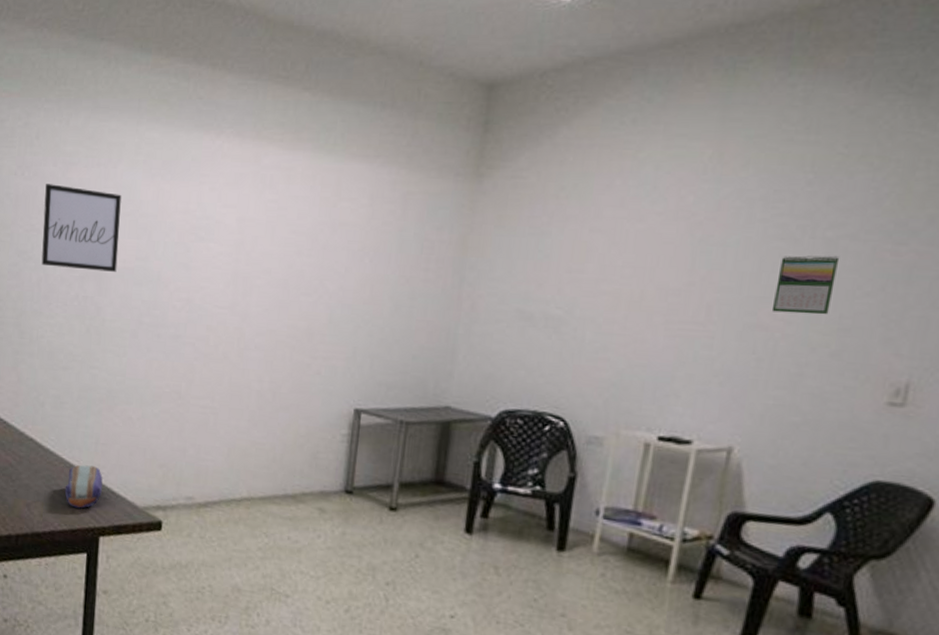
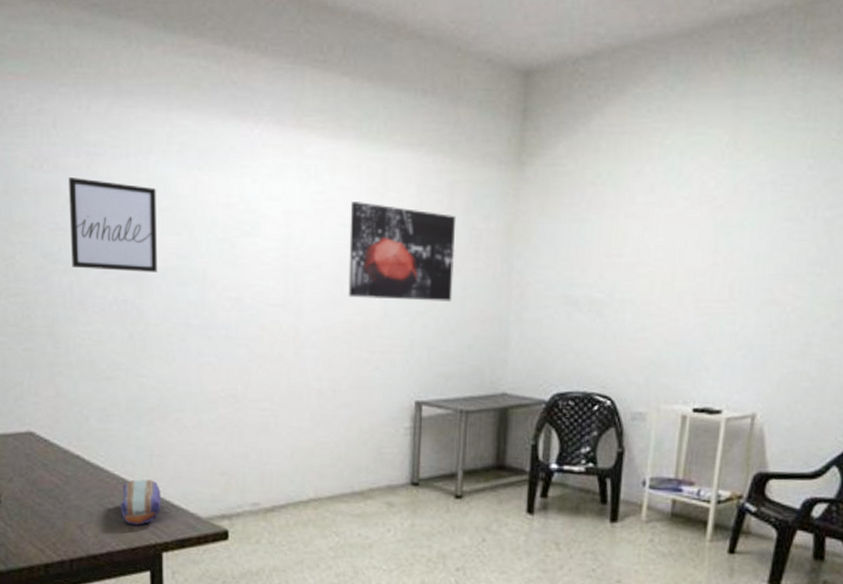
wall art: none [294,210,407,311] -> present [348,202,455,302]
calendar: present [771,255,840,315] -> none [783,234,837,289]

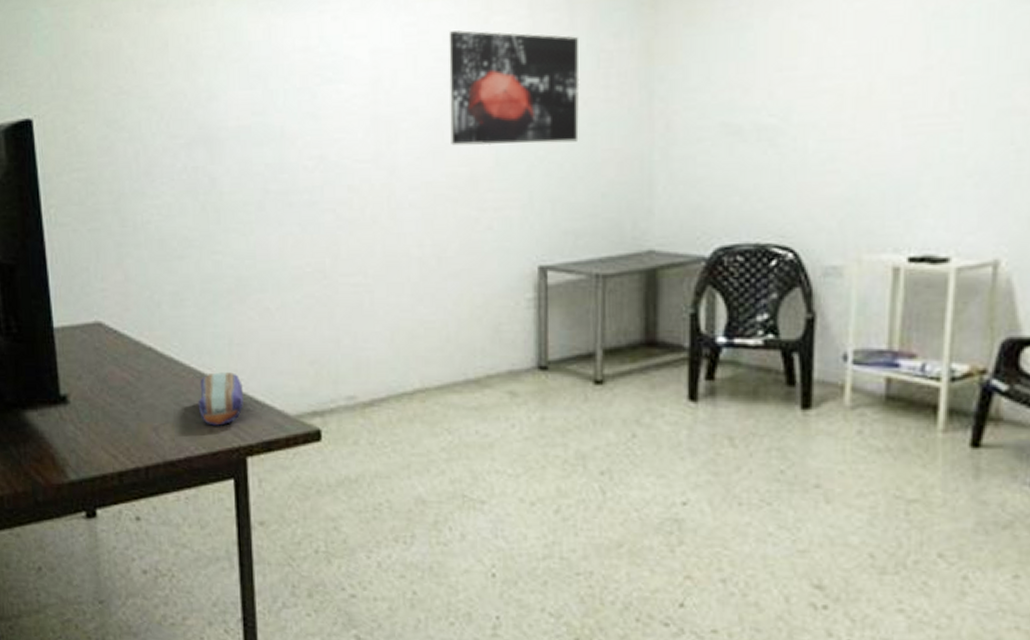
wall art: present [69,177,158,272] -> none [131,33,230,135]

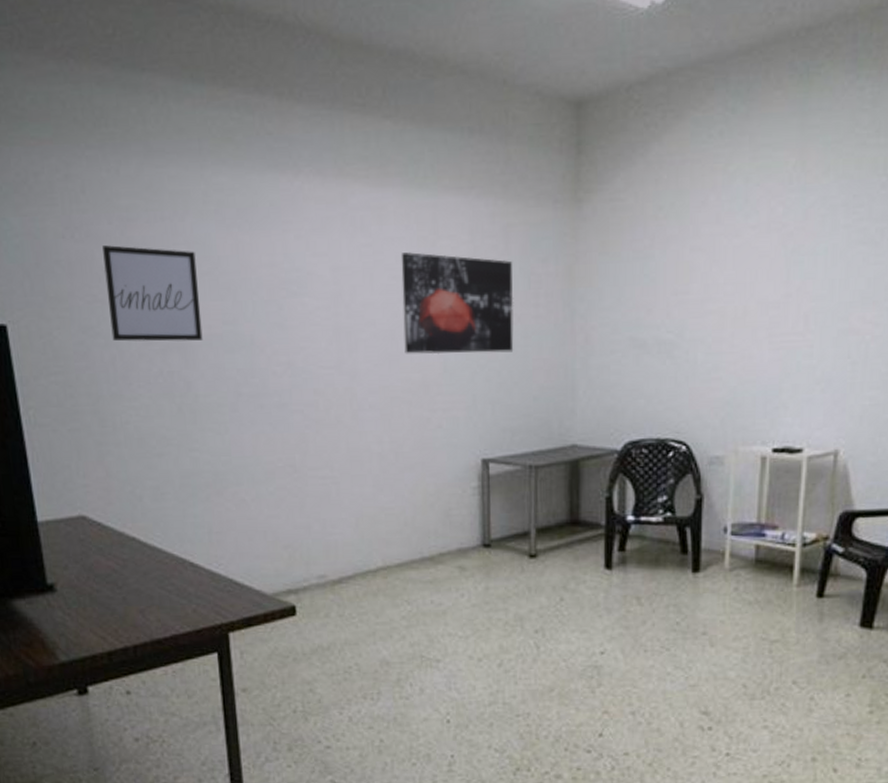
wall art: none [131,33,230,135] -> present [103,245,203,342]
pencil case: present [198,372,243,426] -> none [181,558,224,606]

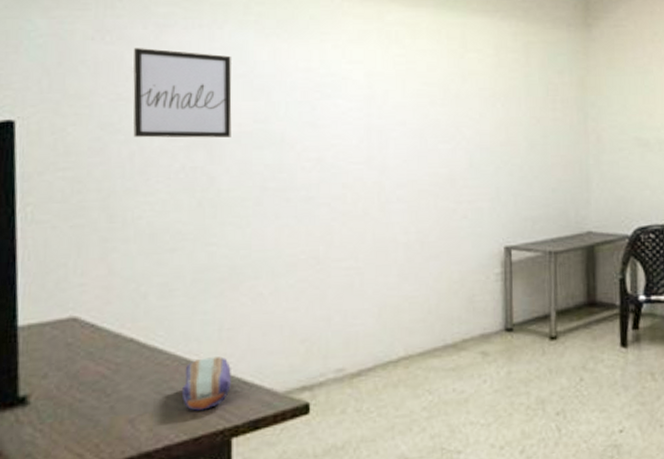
pencil case: none [181,558,224,606] -> present [181,356,231,411]
wall art: present [401,252,514,355] -> none [432,62,534,152]

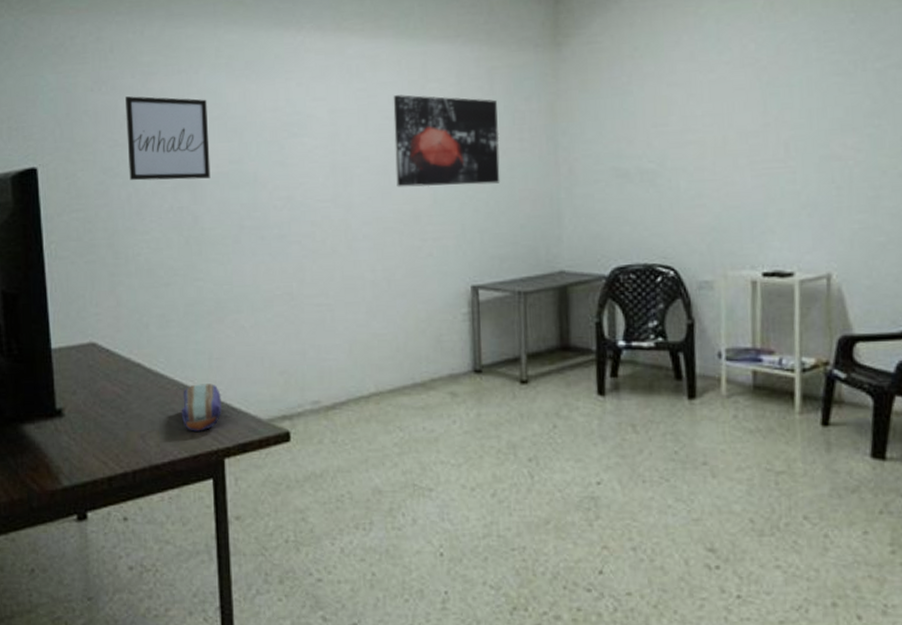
wall art: none [432,62,534,152] -> present [393,95,500,187]

